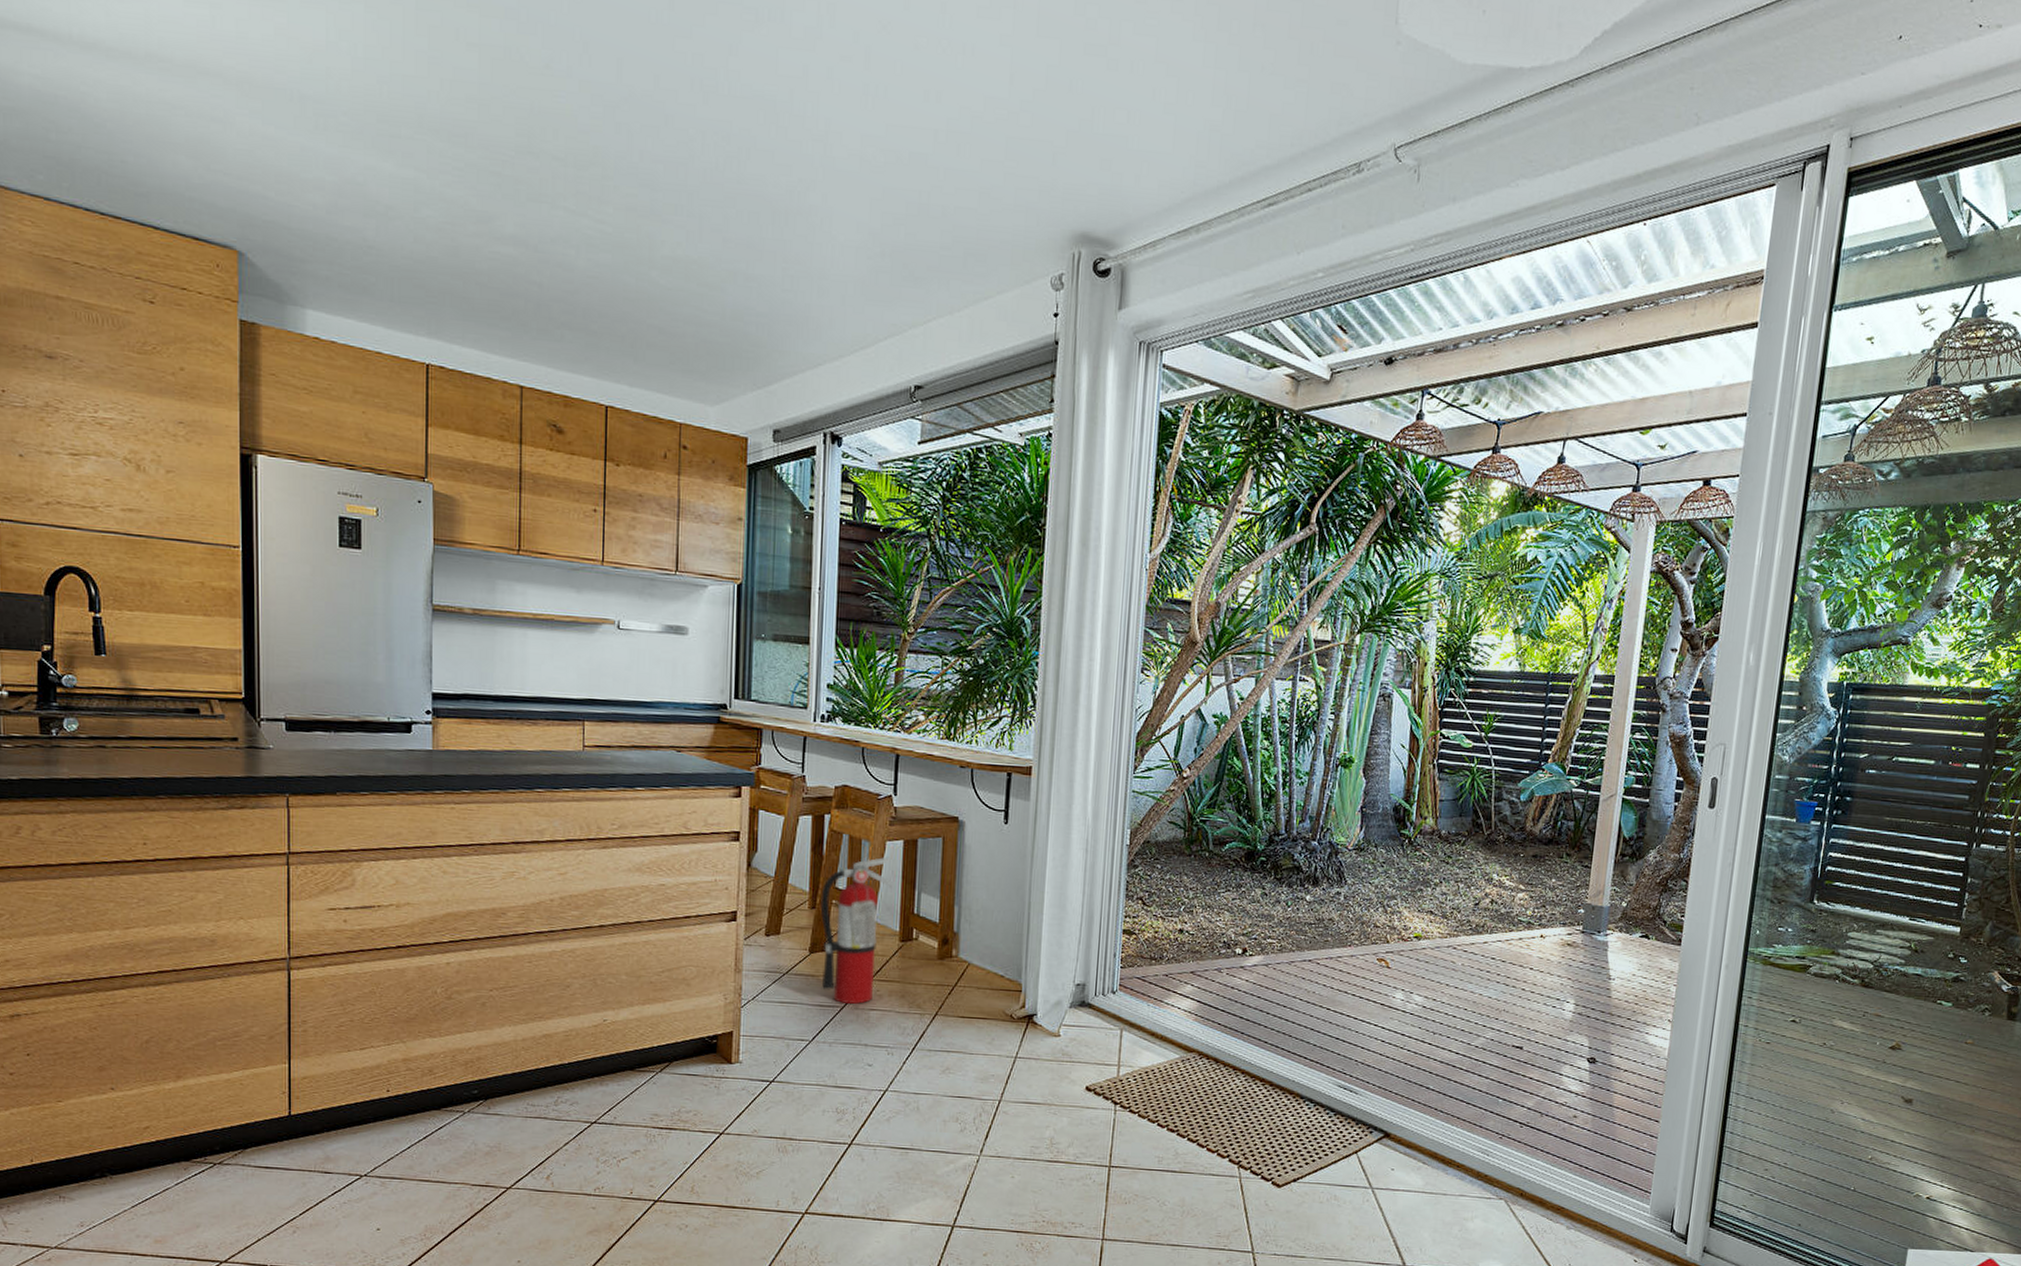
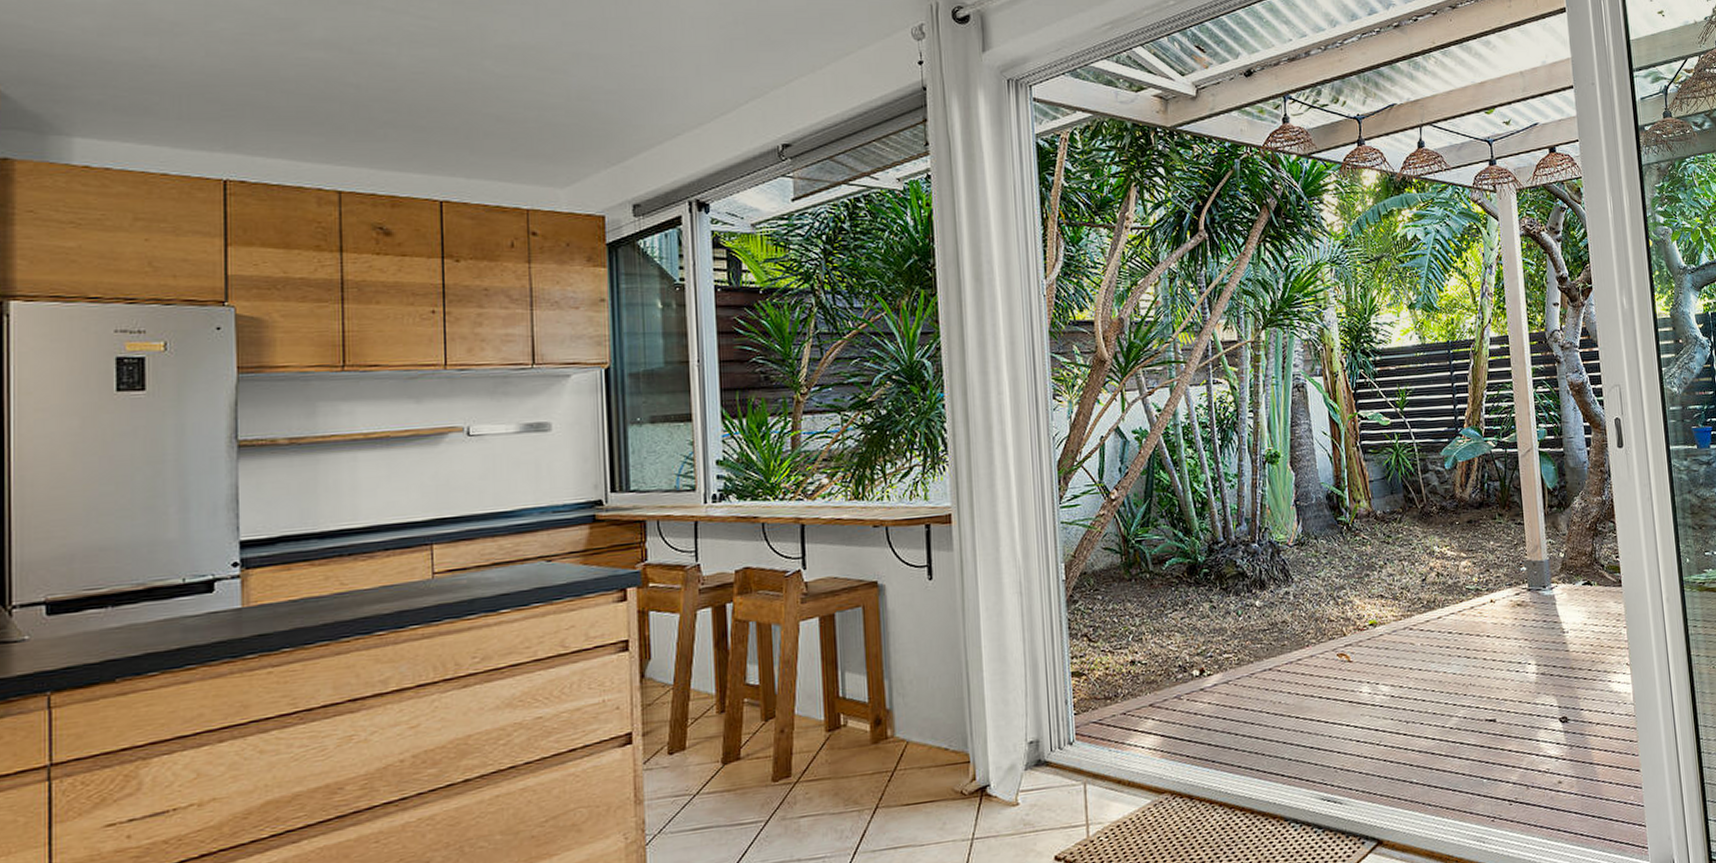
fire extinguisher: present [820,855,894,1004] -> none [730,638,813,817]

